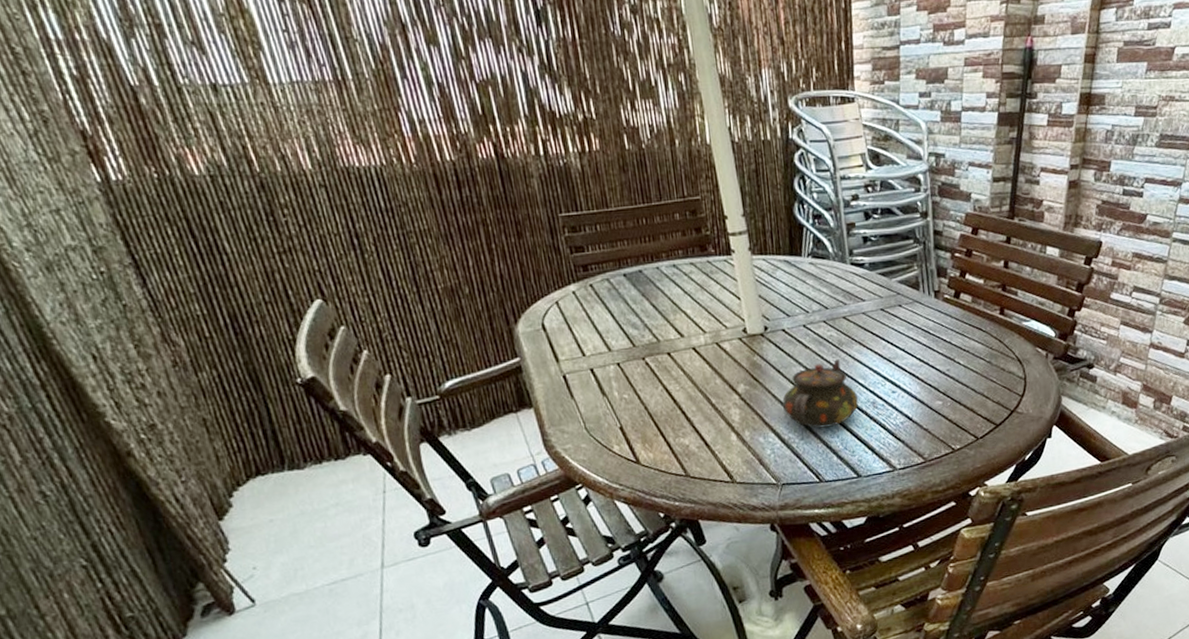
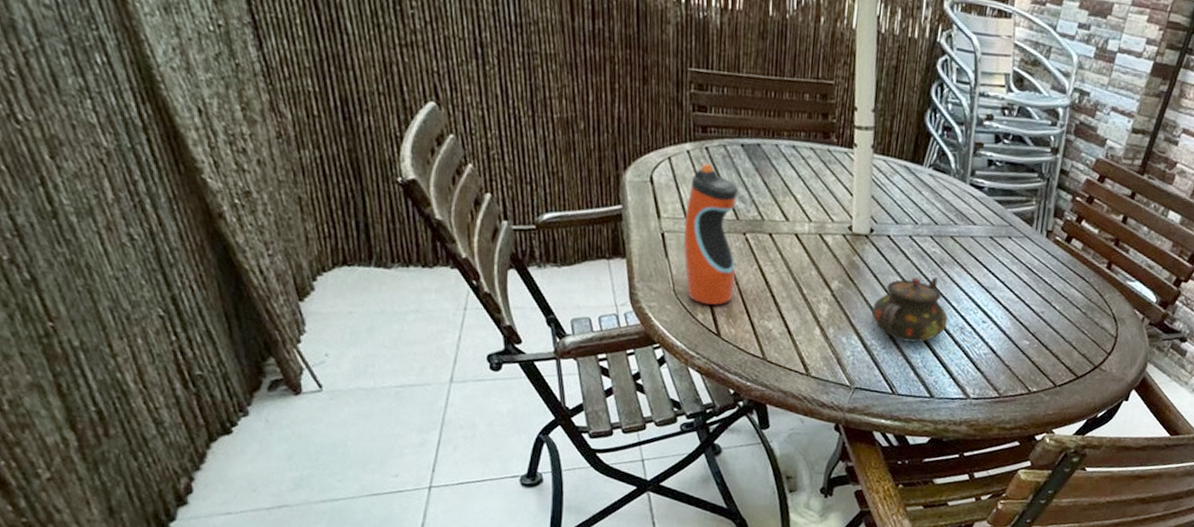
water bottle: none [582,299,645,435] -> present [683,163,738,305]

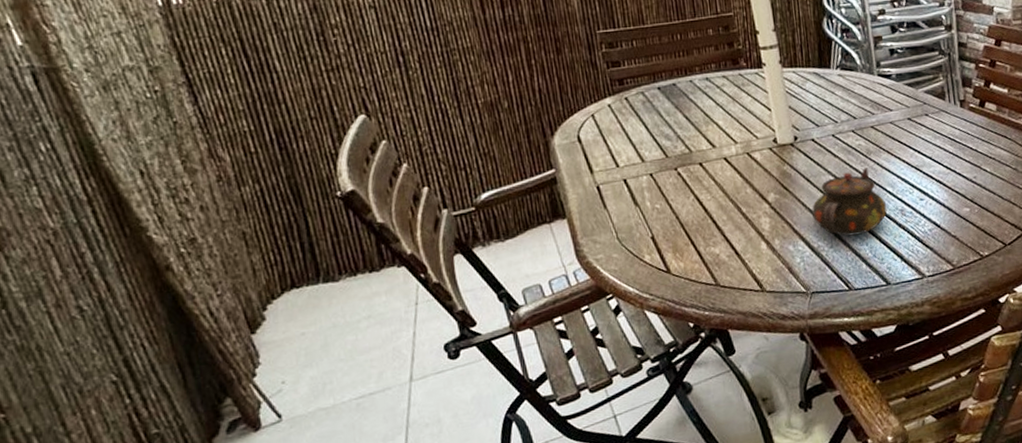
water bottle: present [683,163,738,305] -> none [616,112,676,245]

